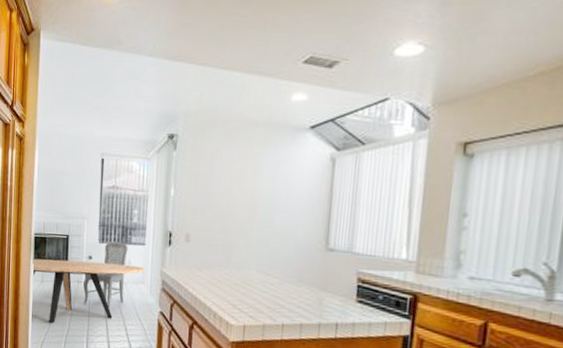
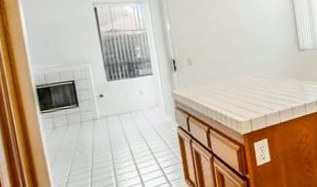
dining table: present [33,258,144,323] -> none [40,93,156,164]
dining chair: present [83,241,128,307] -> none [98,76,143,138]

